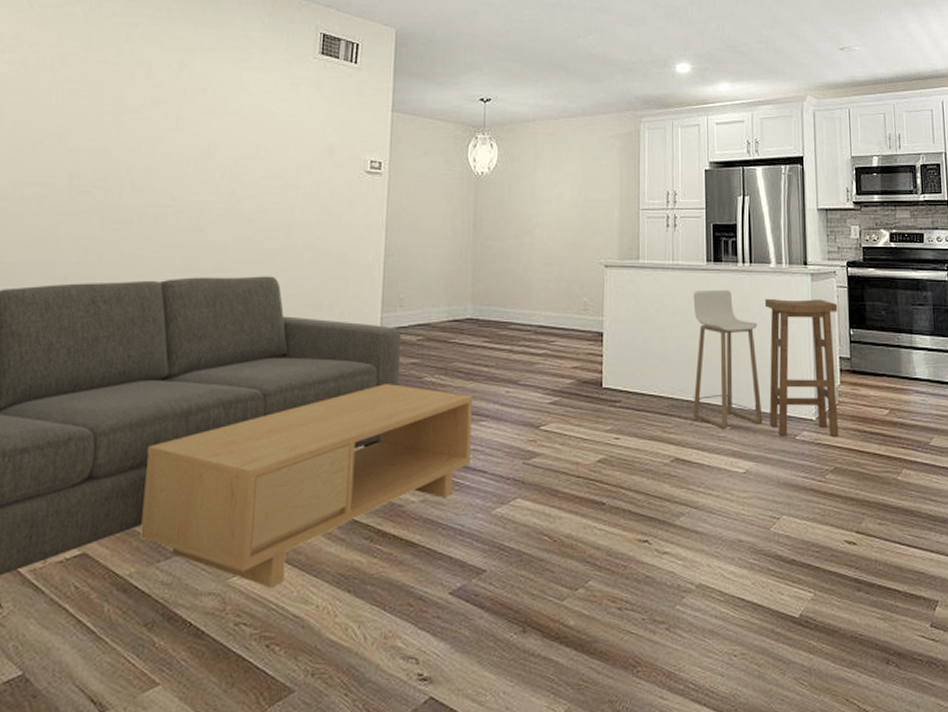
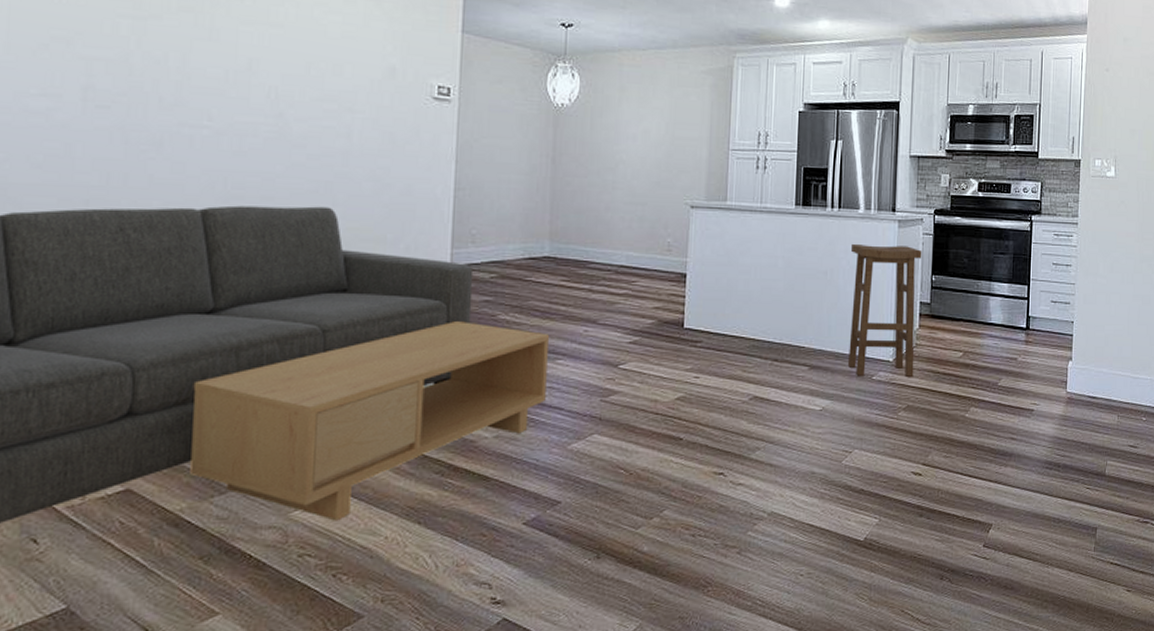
bar stool: present [693,289,763,430] -> none [773,233,843,370]

